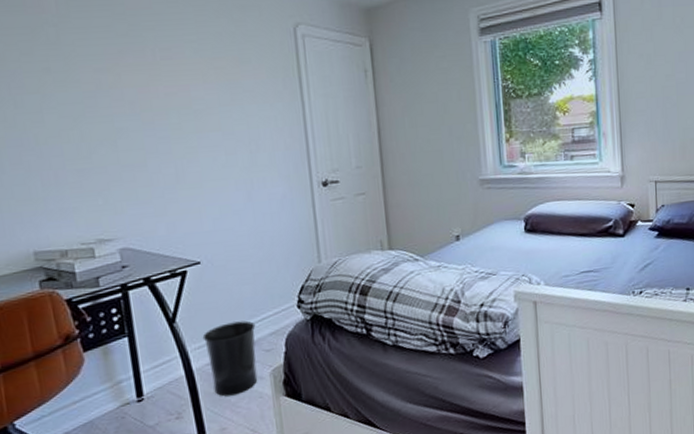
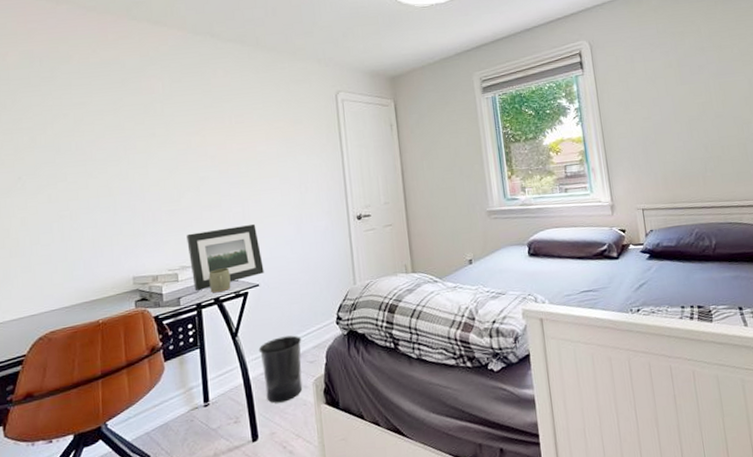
picture frame: none [102,190,206,270] -> present [186,224,264,292]
mug: none [134,241,165,272] -> present [209,268,231,293]

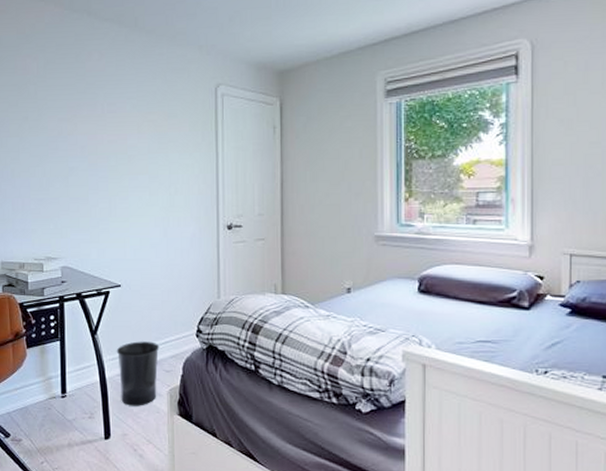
picture frame: present [186,224,264,292] -> none [53,222,127,284]
mug: present [209,268,231,293] -> none [72,264,93,288]

